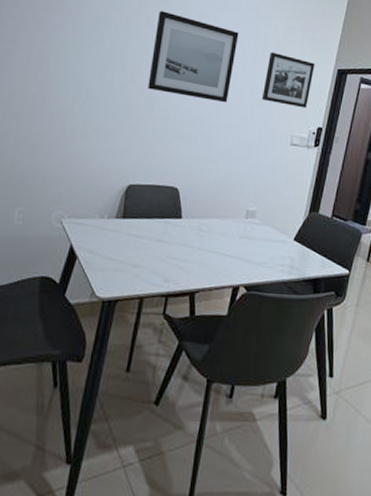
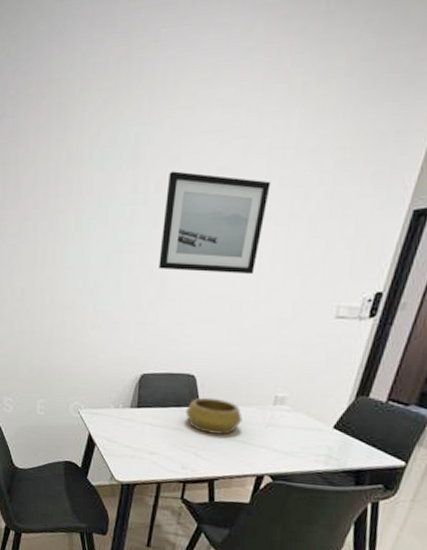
decorative bowl: none [169,209,220,246] -> present [186,397,243,435]
picture frame: present [261,52,316,109] -> none [298,200,380,270]

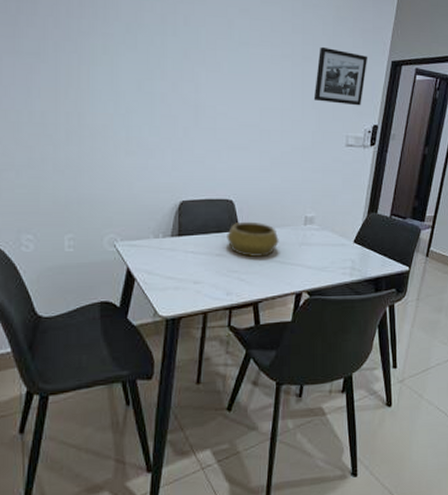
wall art: present [158,171,271,275] -> none [191,8,285,107]
picture frame: none [298,200,380,270] -> present [313,46,369,106]

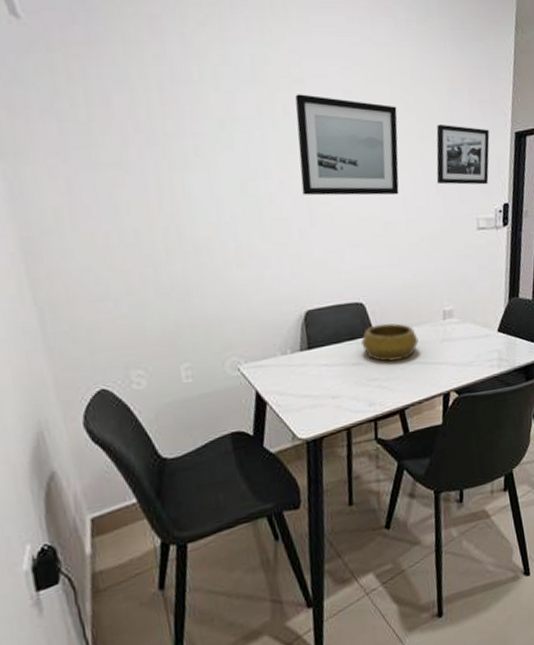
wall art: none [191,8,285,107] -> present [295,94,400,196]

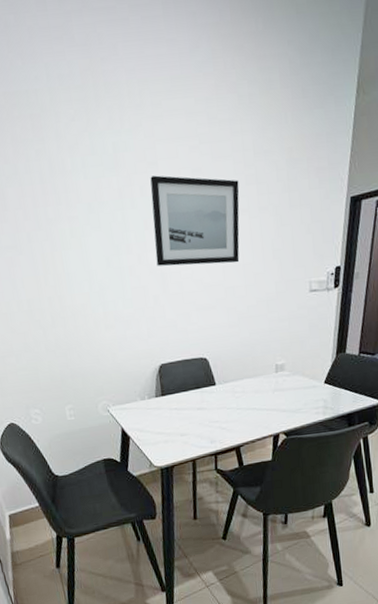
decorative bowl: present [361,323,419,362] -> none [205,375,254,407]
picture frame: present [436,123,490,185] -> none [273,193,326,251]

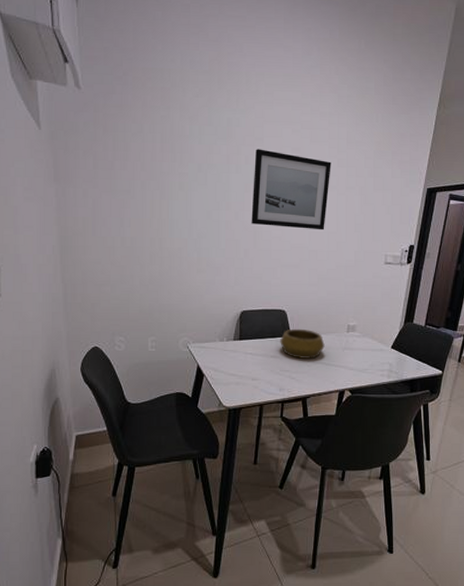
decorative bowl: none [205,375,254,407] -> present [280,328,325,359]

